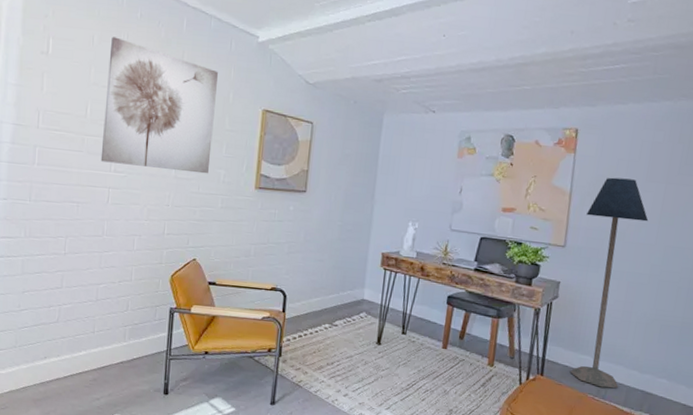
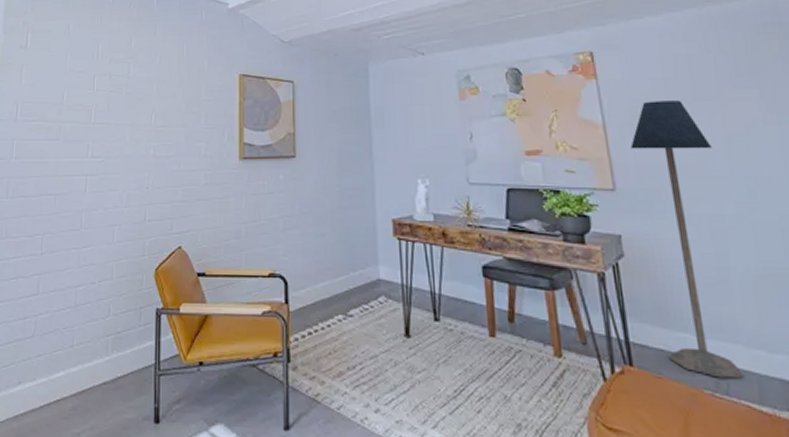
wall art: present [100,36,218,174] -> none [77,23,191,149]

